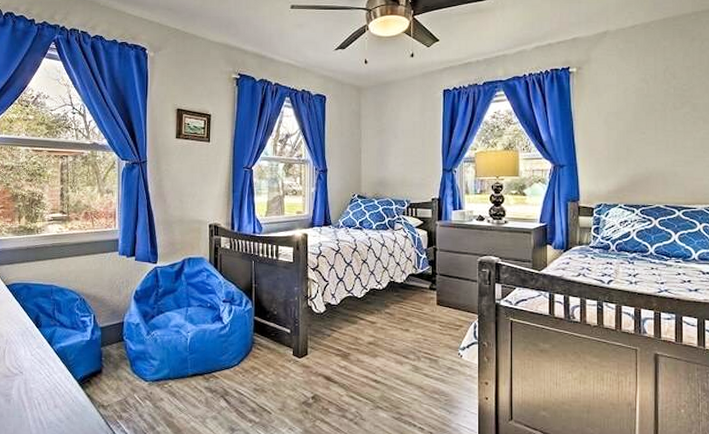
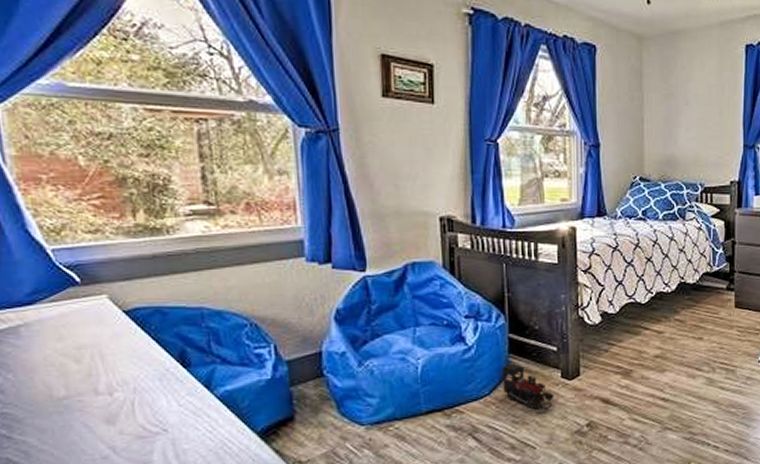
toy train: none [247,340,287,382] -> present [501,363,554,411]

